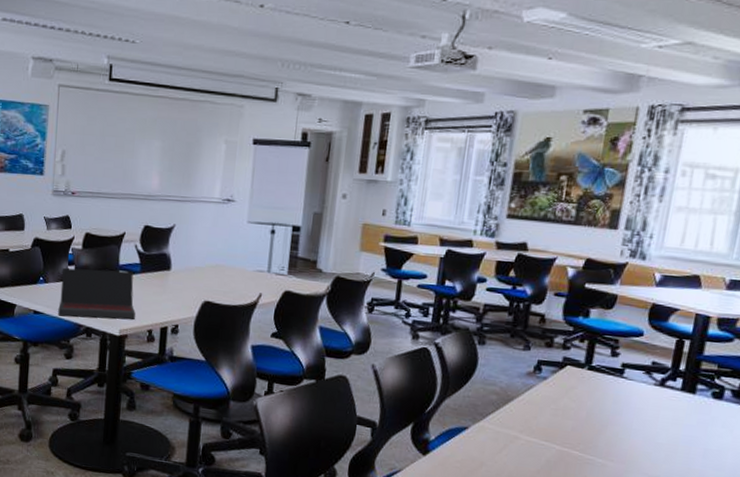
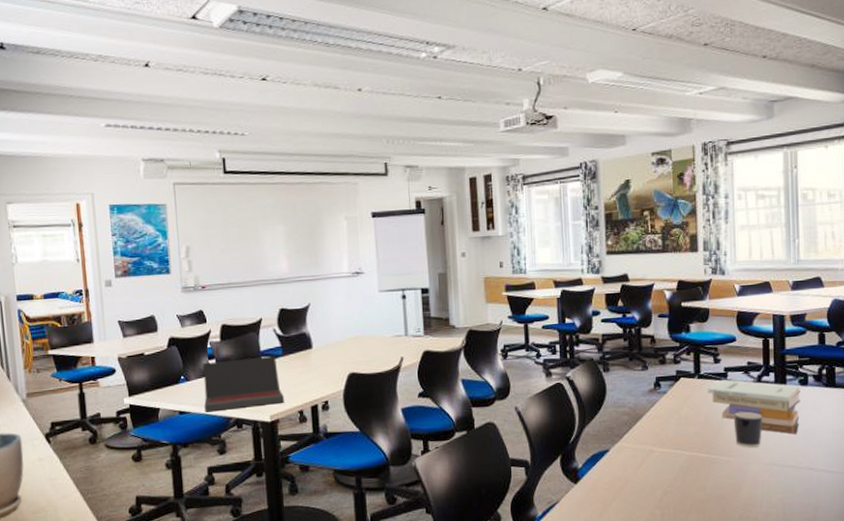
books: none [597,375,712,451] -> present [708,379,801,434]
mug: none [618,414,658,457] -> present [733,411,763,448]

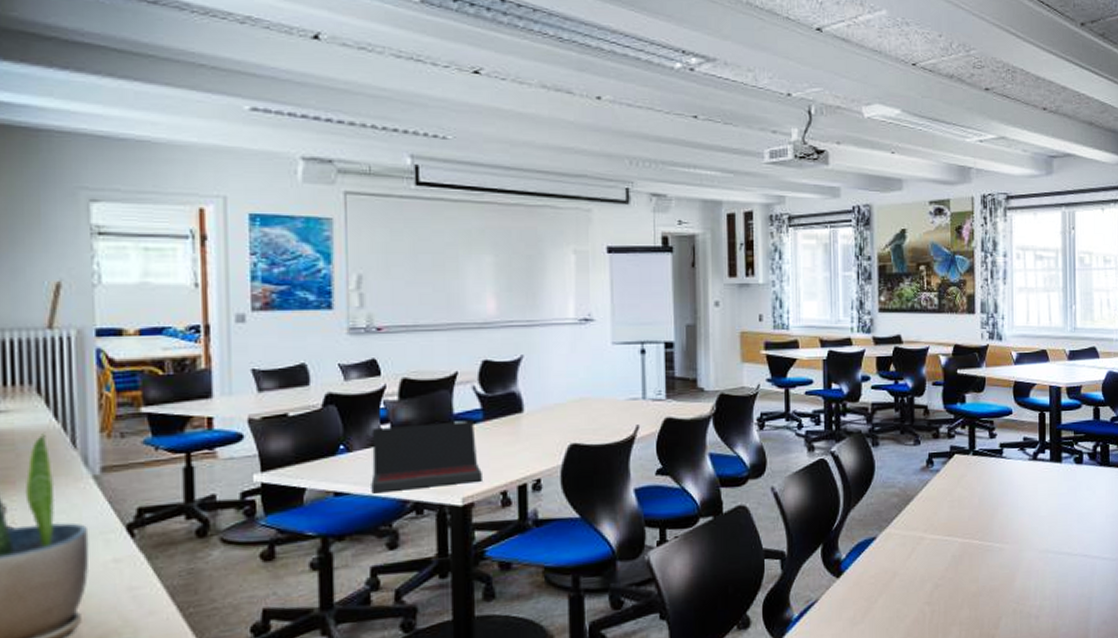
books: present [708,379,801,434] -> none [983,456,1075,518]
mug: present [733,411,763,448] -> none [1008,492,1038,533]

